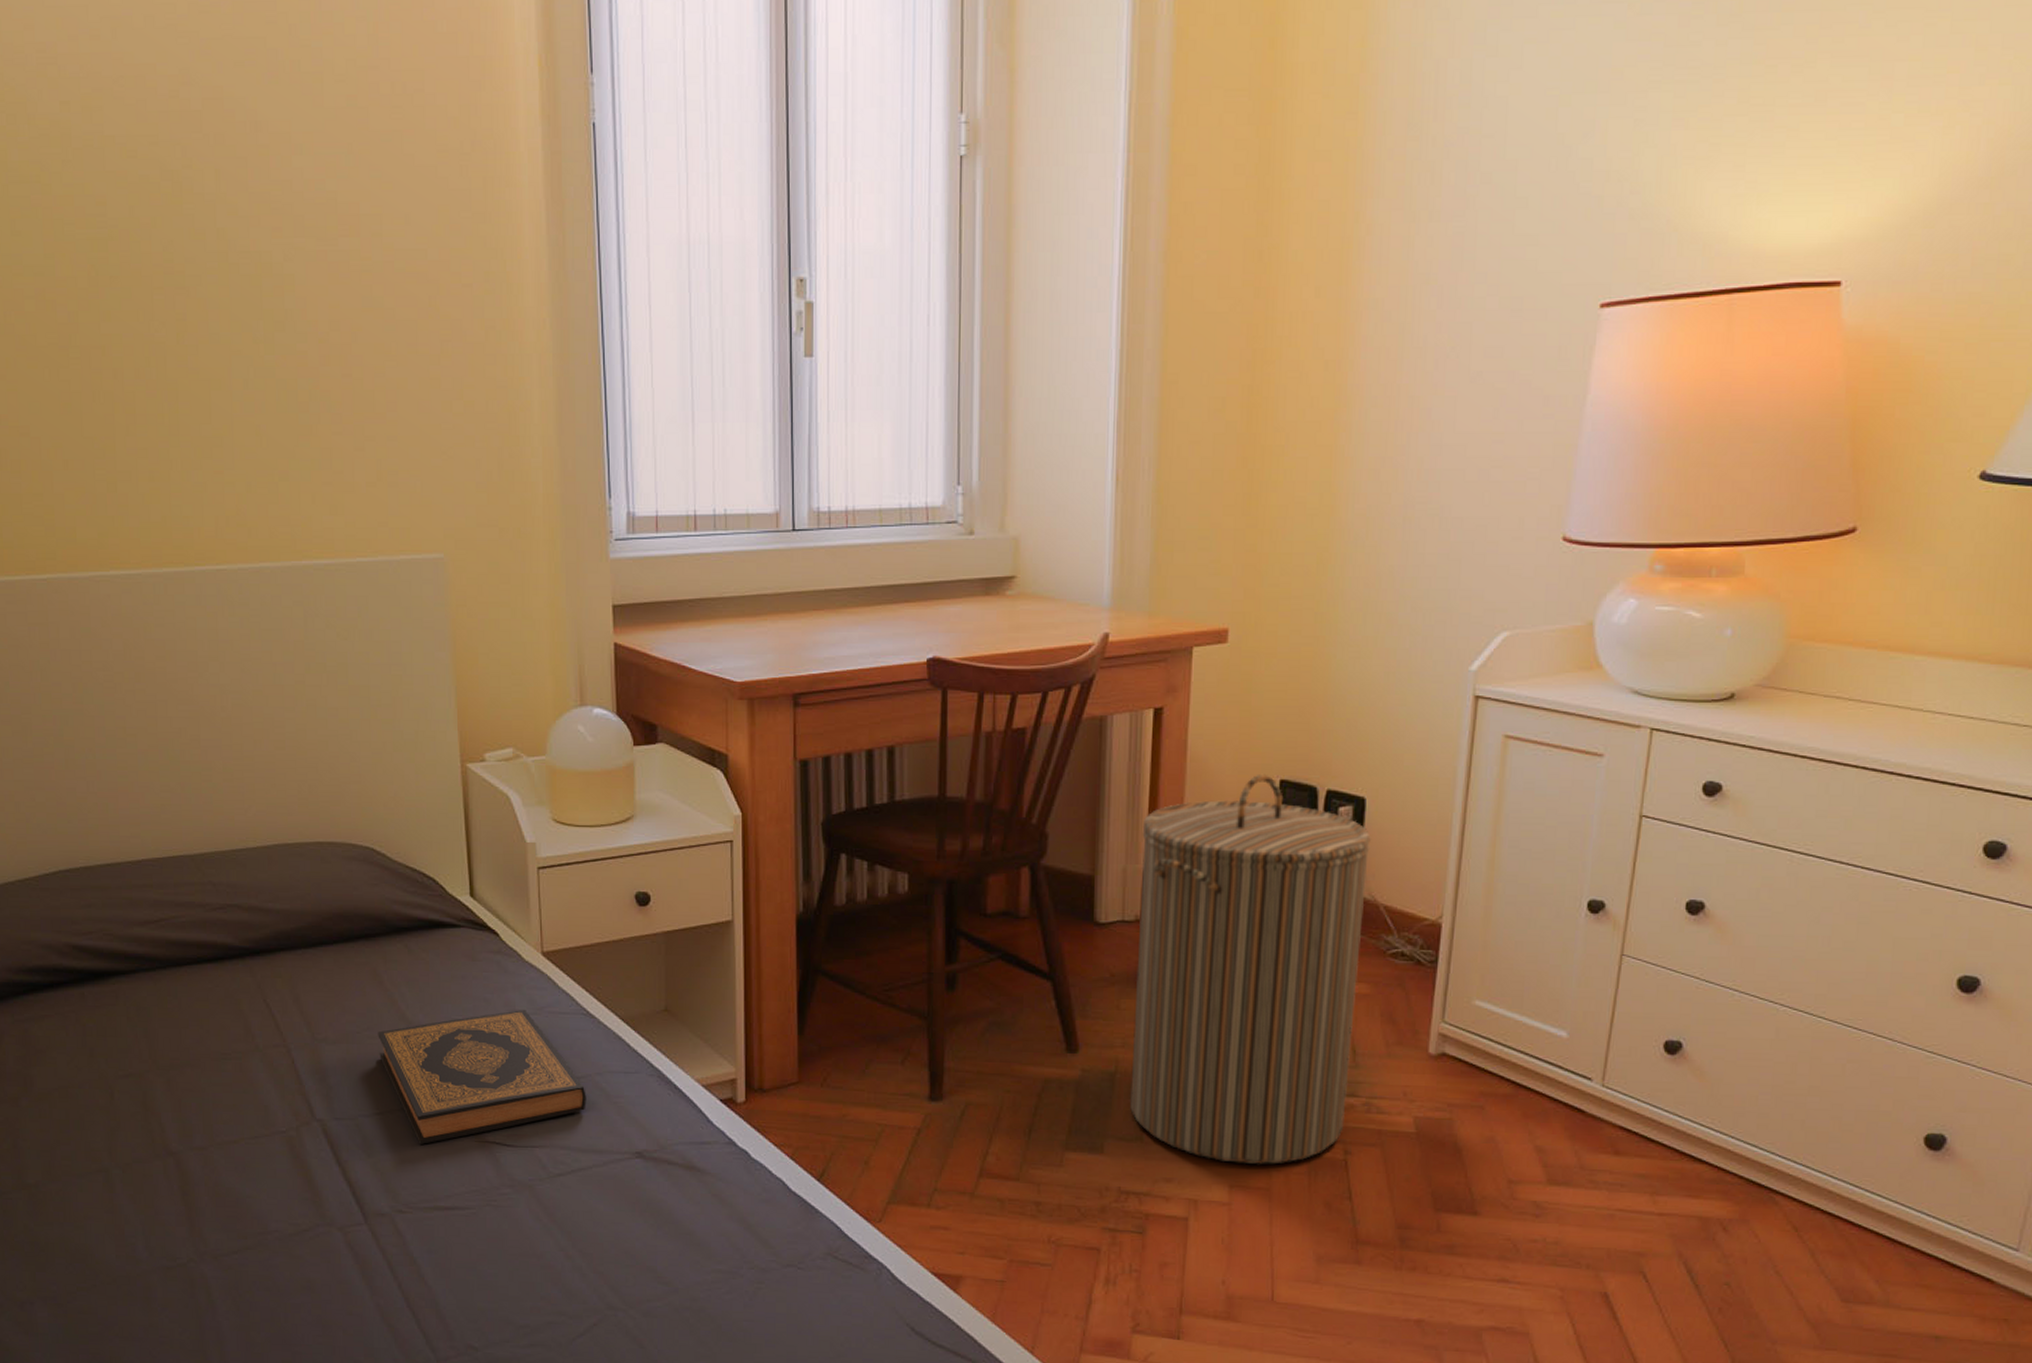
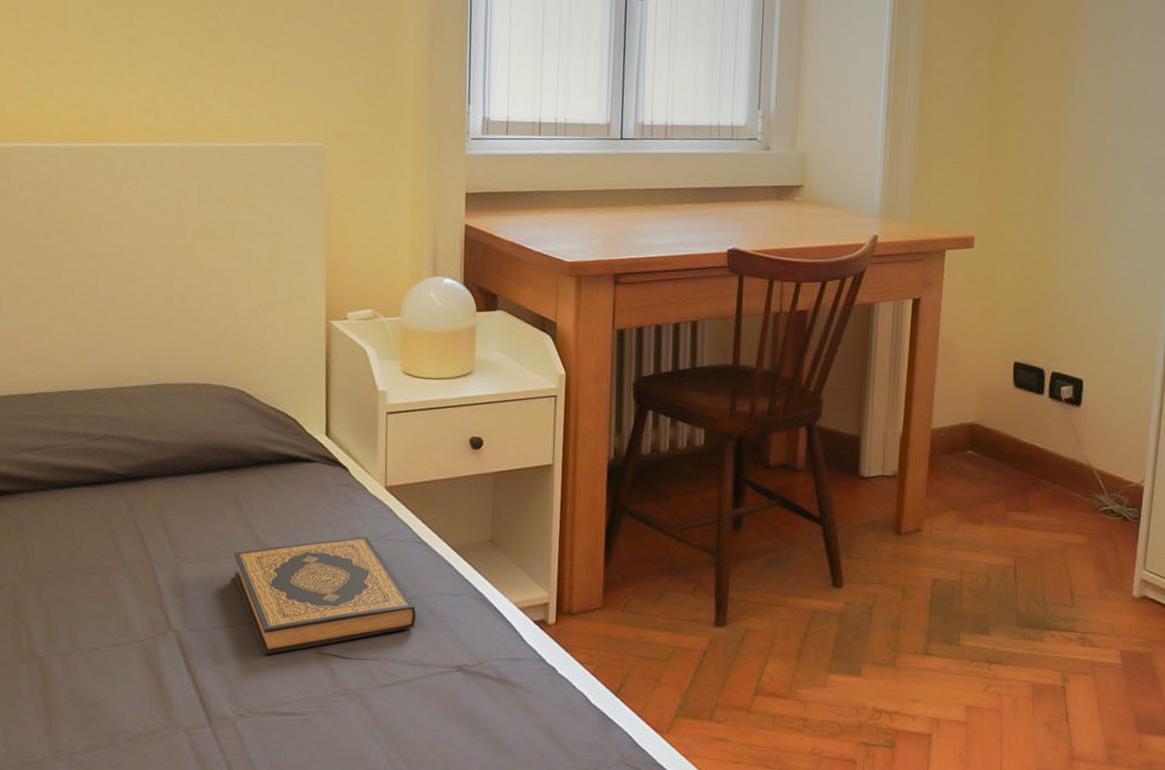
laundry hamper: present [1129,773,1371,1165] -> none [884,356,1087,689]

